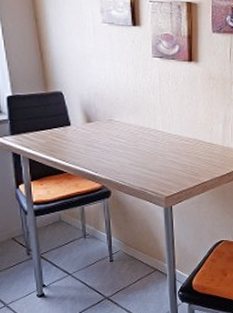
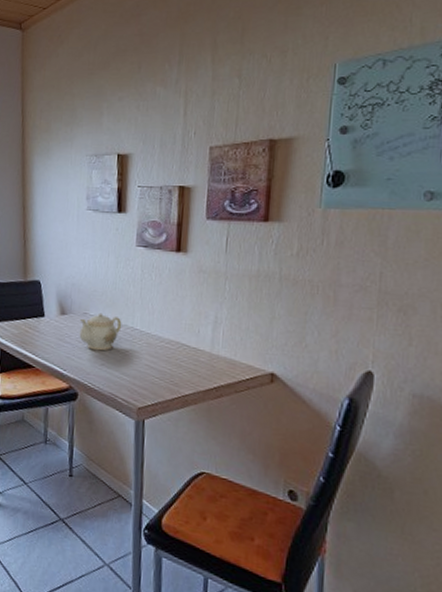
teapot: none [106,118,146,152] -> present [79,312,122,351]

